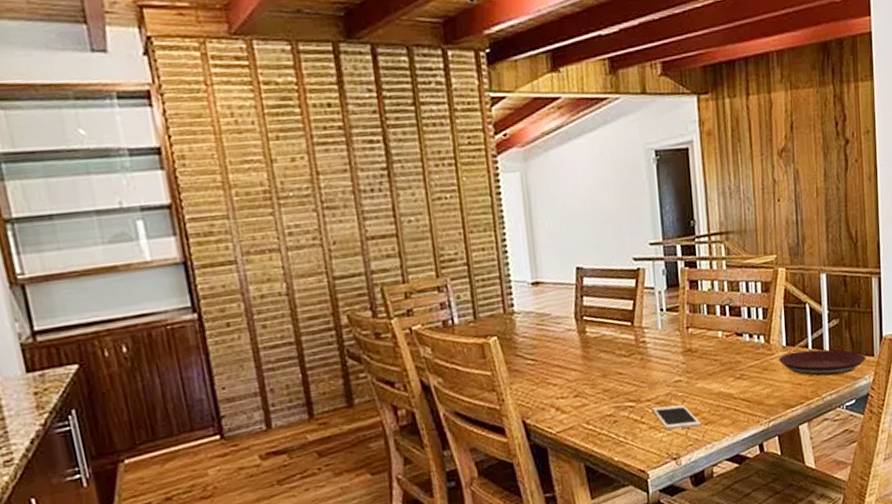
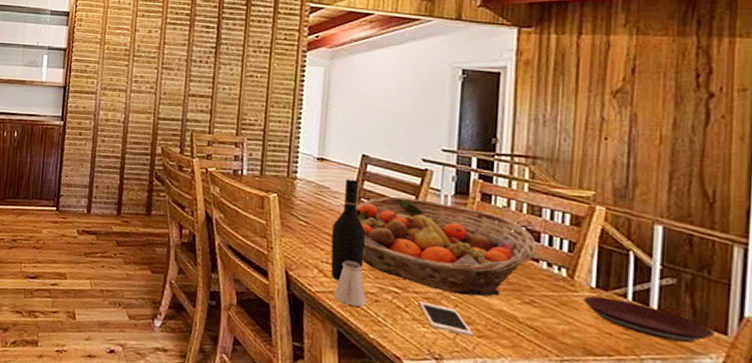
wine bottle: none [560,297,597,414] -> present [330,178,366,281]
saltshaker: none [575,387,607,436] -> present [335,260,367,307]
fruit basket: none [580,299,740,392] -> present [355,196,538,297]

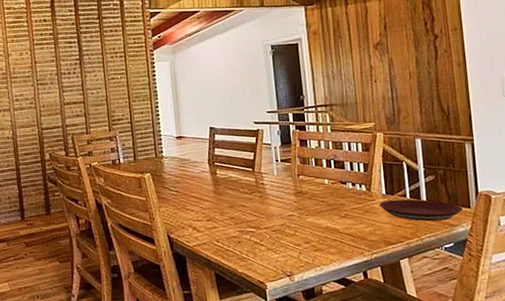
wine bottle: present [330,178,366,281] -> none [197,148,225,233]
saltshaker: present [335,260,367,307] -> none [207,214,233,250]
fruit basket: present [355,196,538,297] -> none [212,153,344,223]
cell phone: present [419,301,473,337] -> none [270,233,311,253]

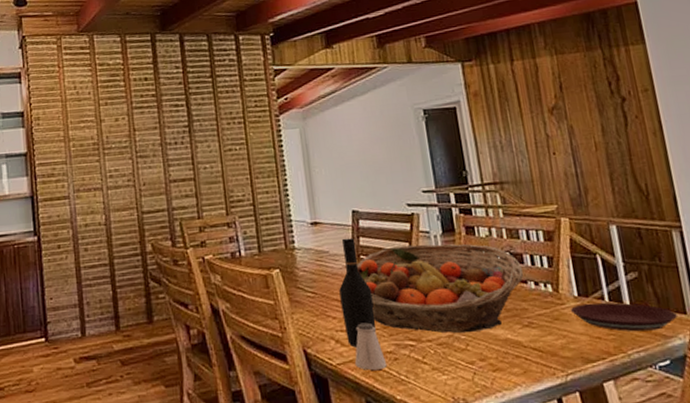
wine bottle: none [197,148,225,233] -> present [339,237,376,348]
saltshaker: none [207,214,233,250] -> present [355,322,387,370]
fruit basket: none [212,153,344,223] -> present [357,244,524,334]

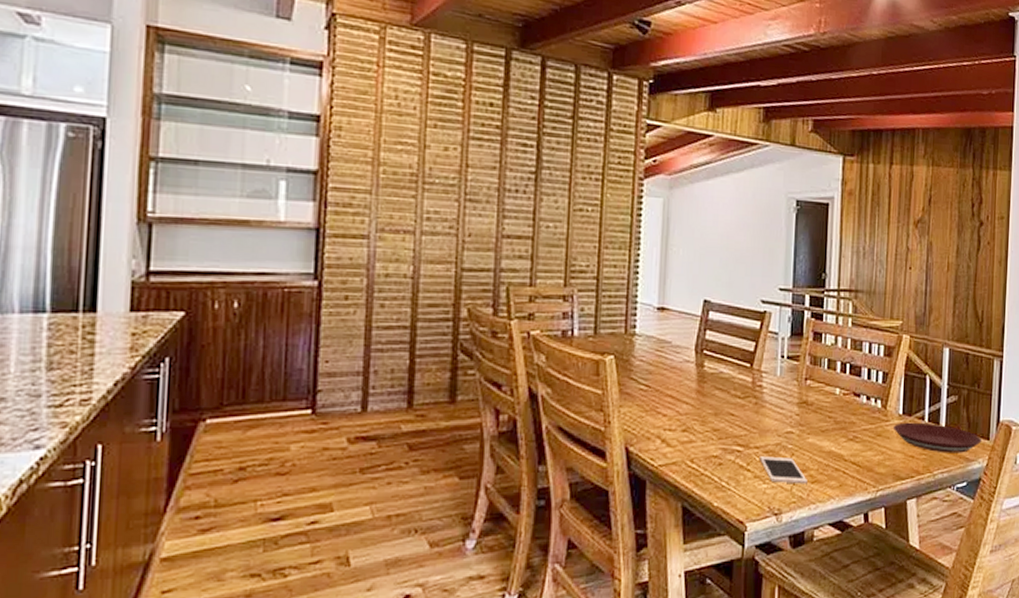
wine bottle: present [339,237,376,348] -> none [673,329,709,449]
saltshaker: present [355,322,387,370] -> none [678,423,711,474]
fruit basket: present [357,244,524,334] -> none [698,344,859,443]
cell phone: none [434,348,489,374] -> present [760,456,807,484]

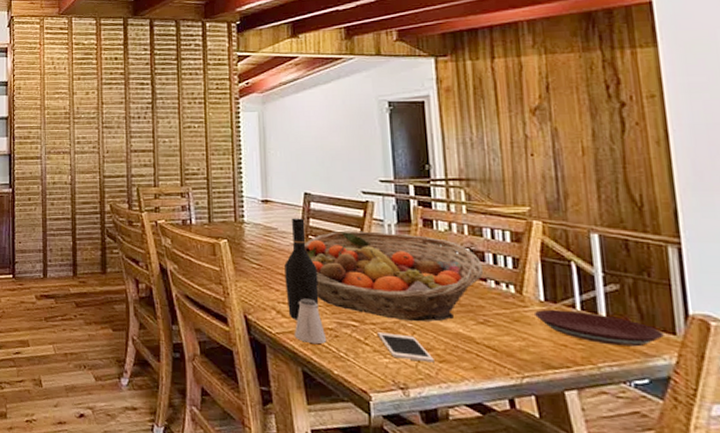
wine bottle: none [673,329,709,449] -> present [284,218,319,320]
saltshaker: none [678,423,711,474] -> present [295,298,327,344]
fruit basket: none [698,344,859,443] -> present [305,230,484,322]

